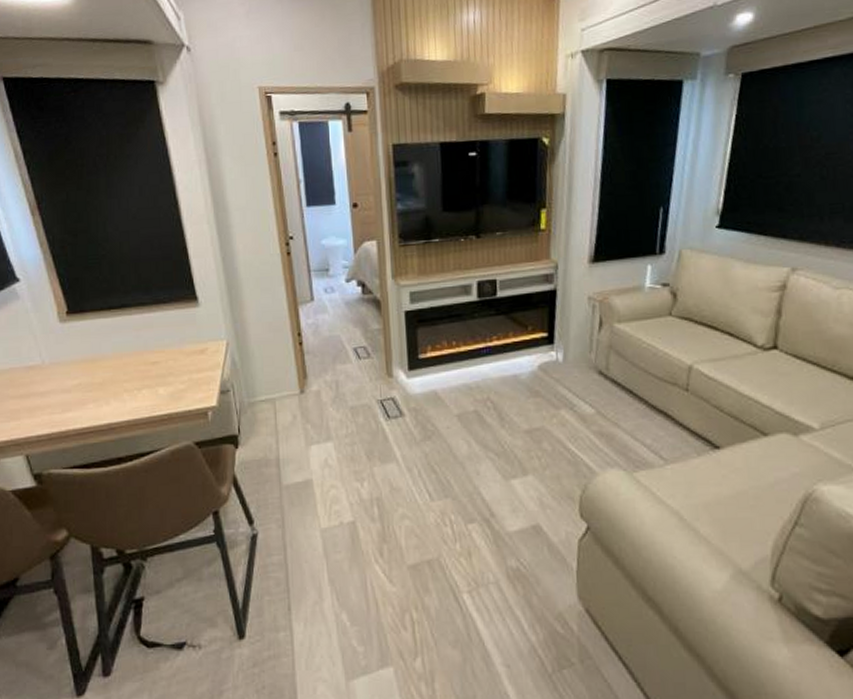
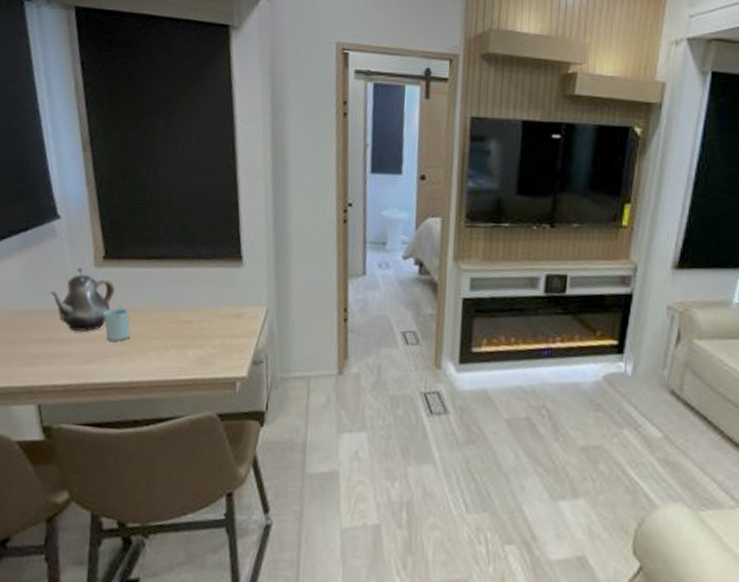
teapot: none [20,325,82,384] -> present [49,267,115,332]
cup: none [74,354,102,389] -> present [103,304,130,342]

